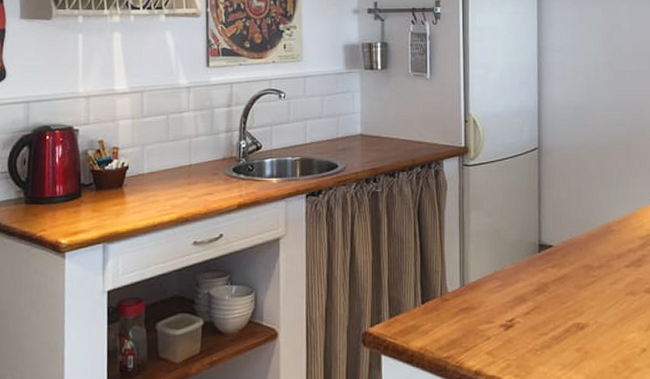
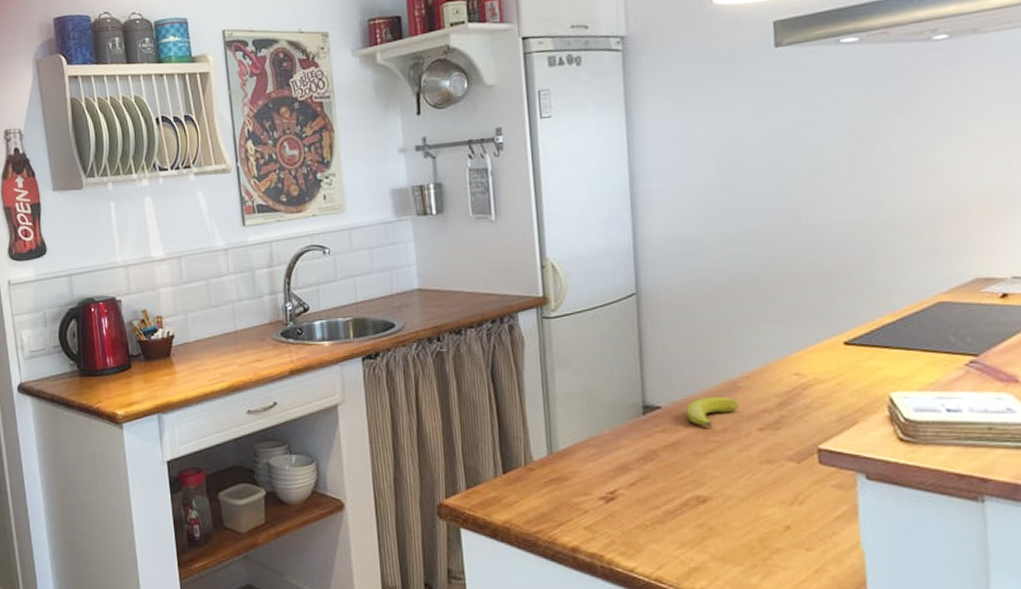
banana: none [571,237,612,264] -> present [685,396,739,428]

